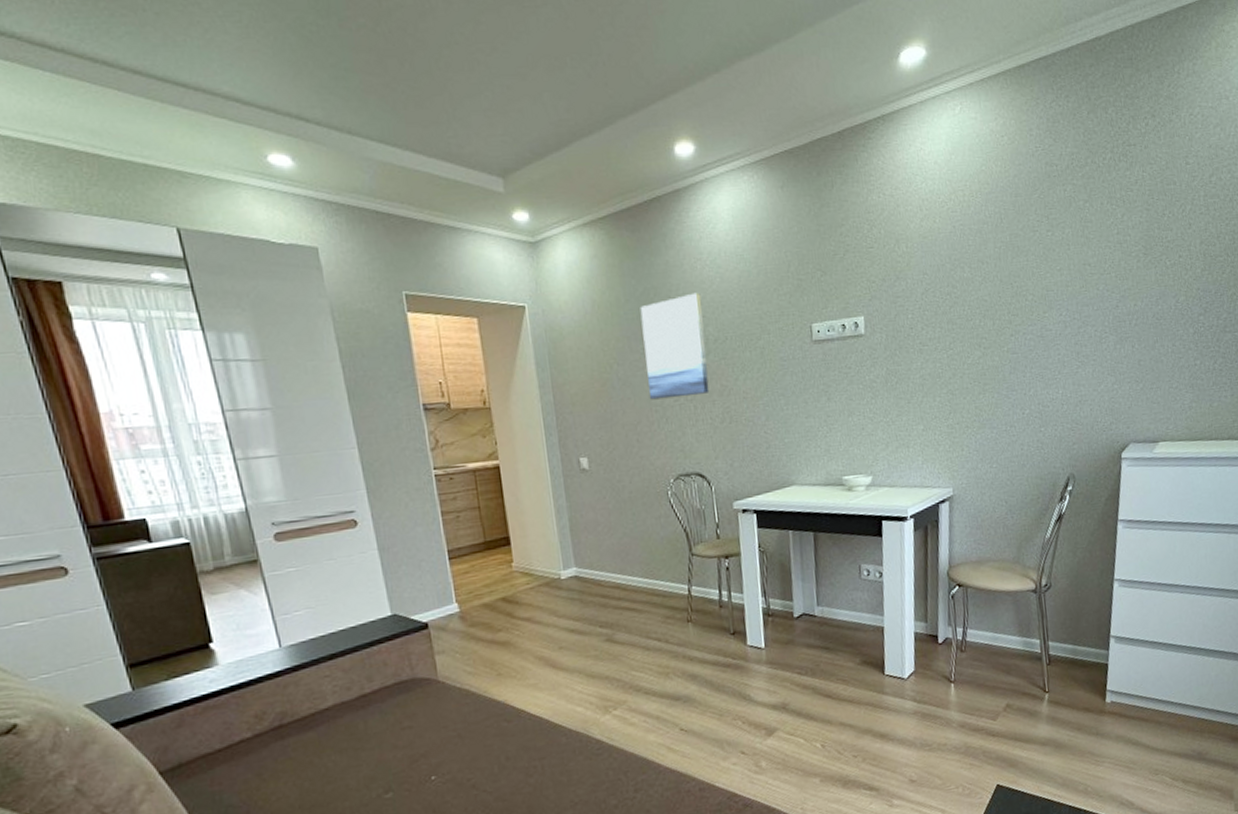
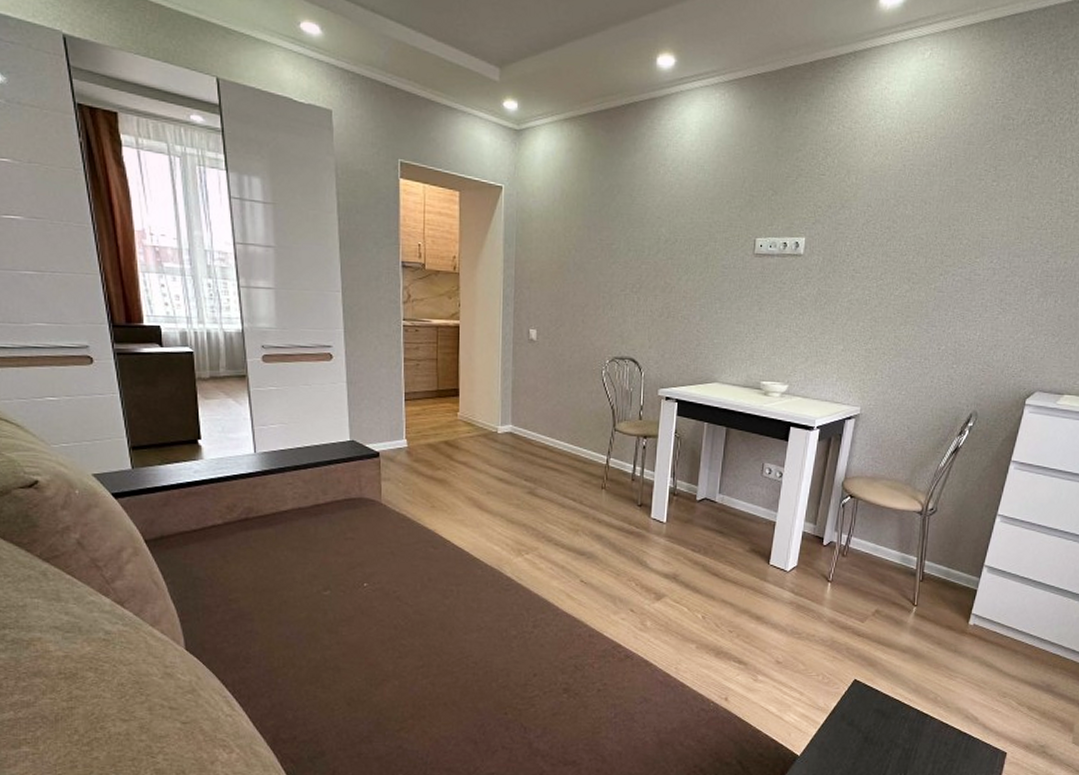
wall art: present [640,292,710,400] -> none [599,195,660,288]

